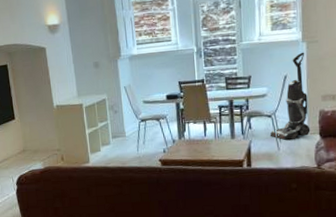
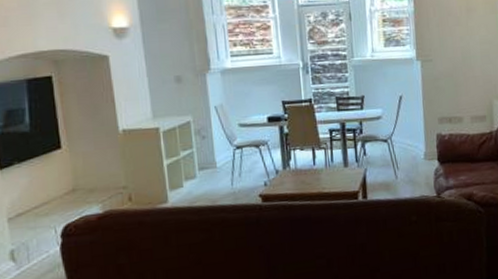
vacuum cleaner: present [269,52,311,140] -> none [386,71,429,167]

